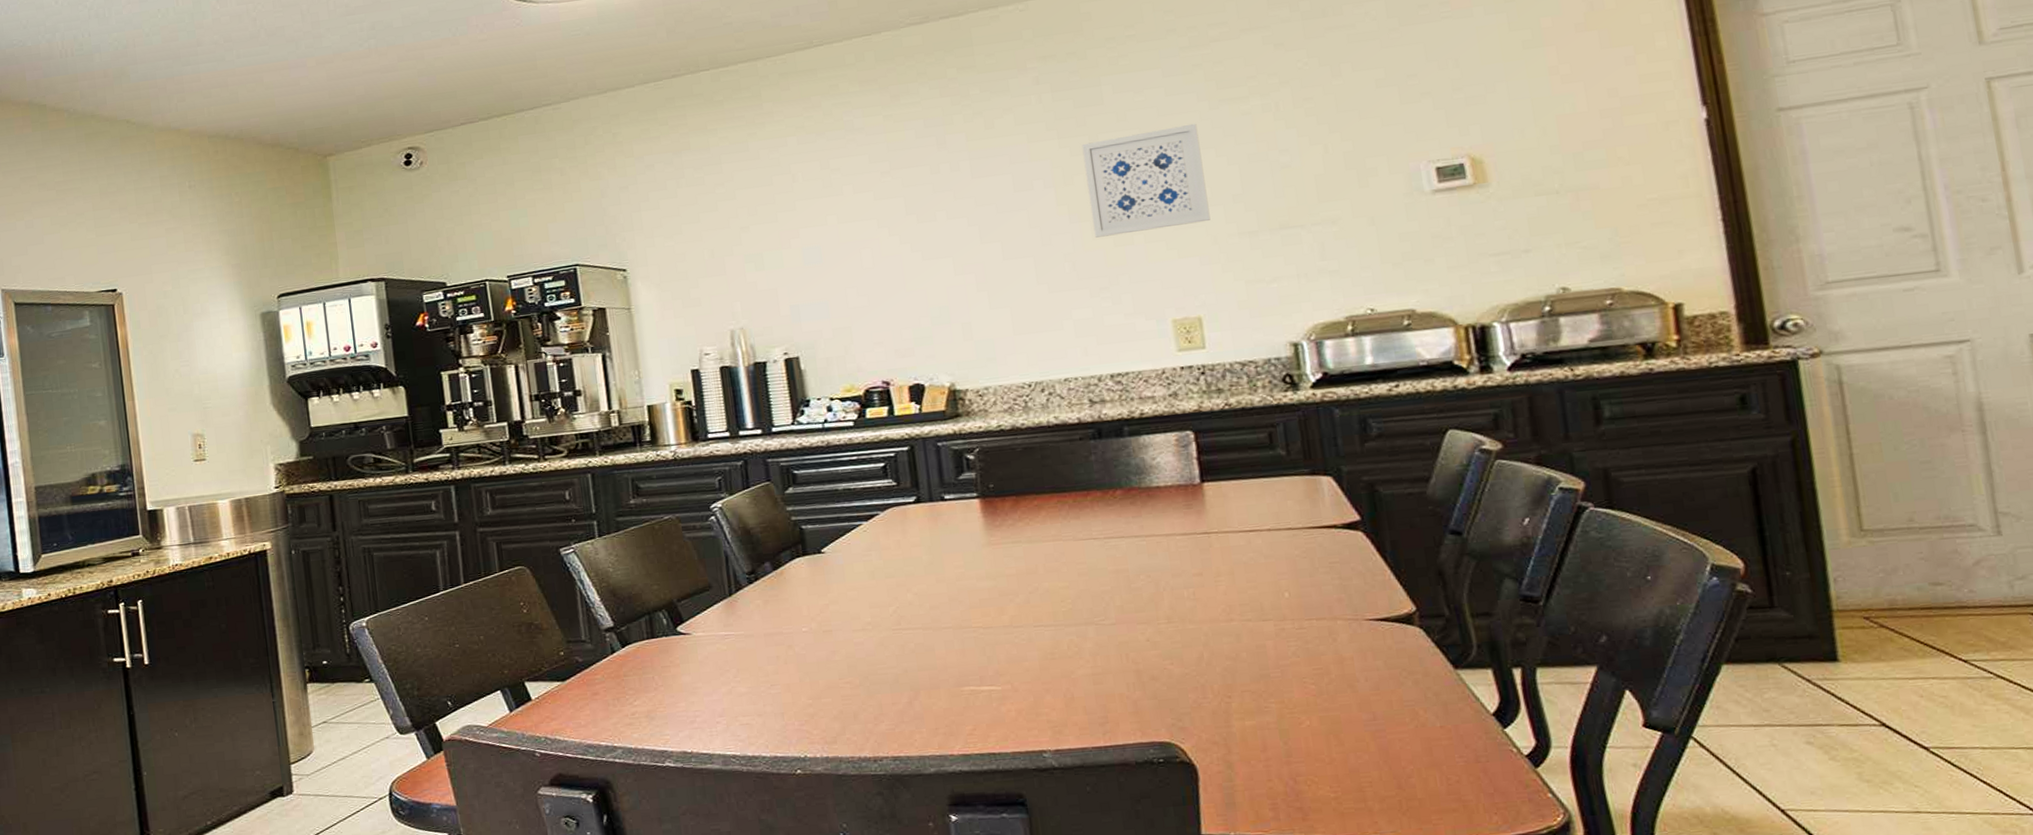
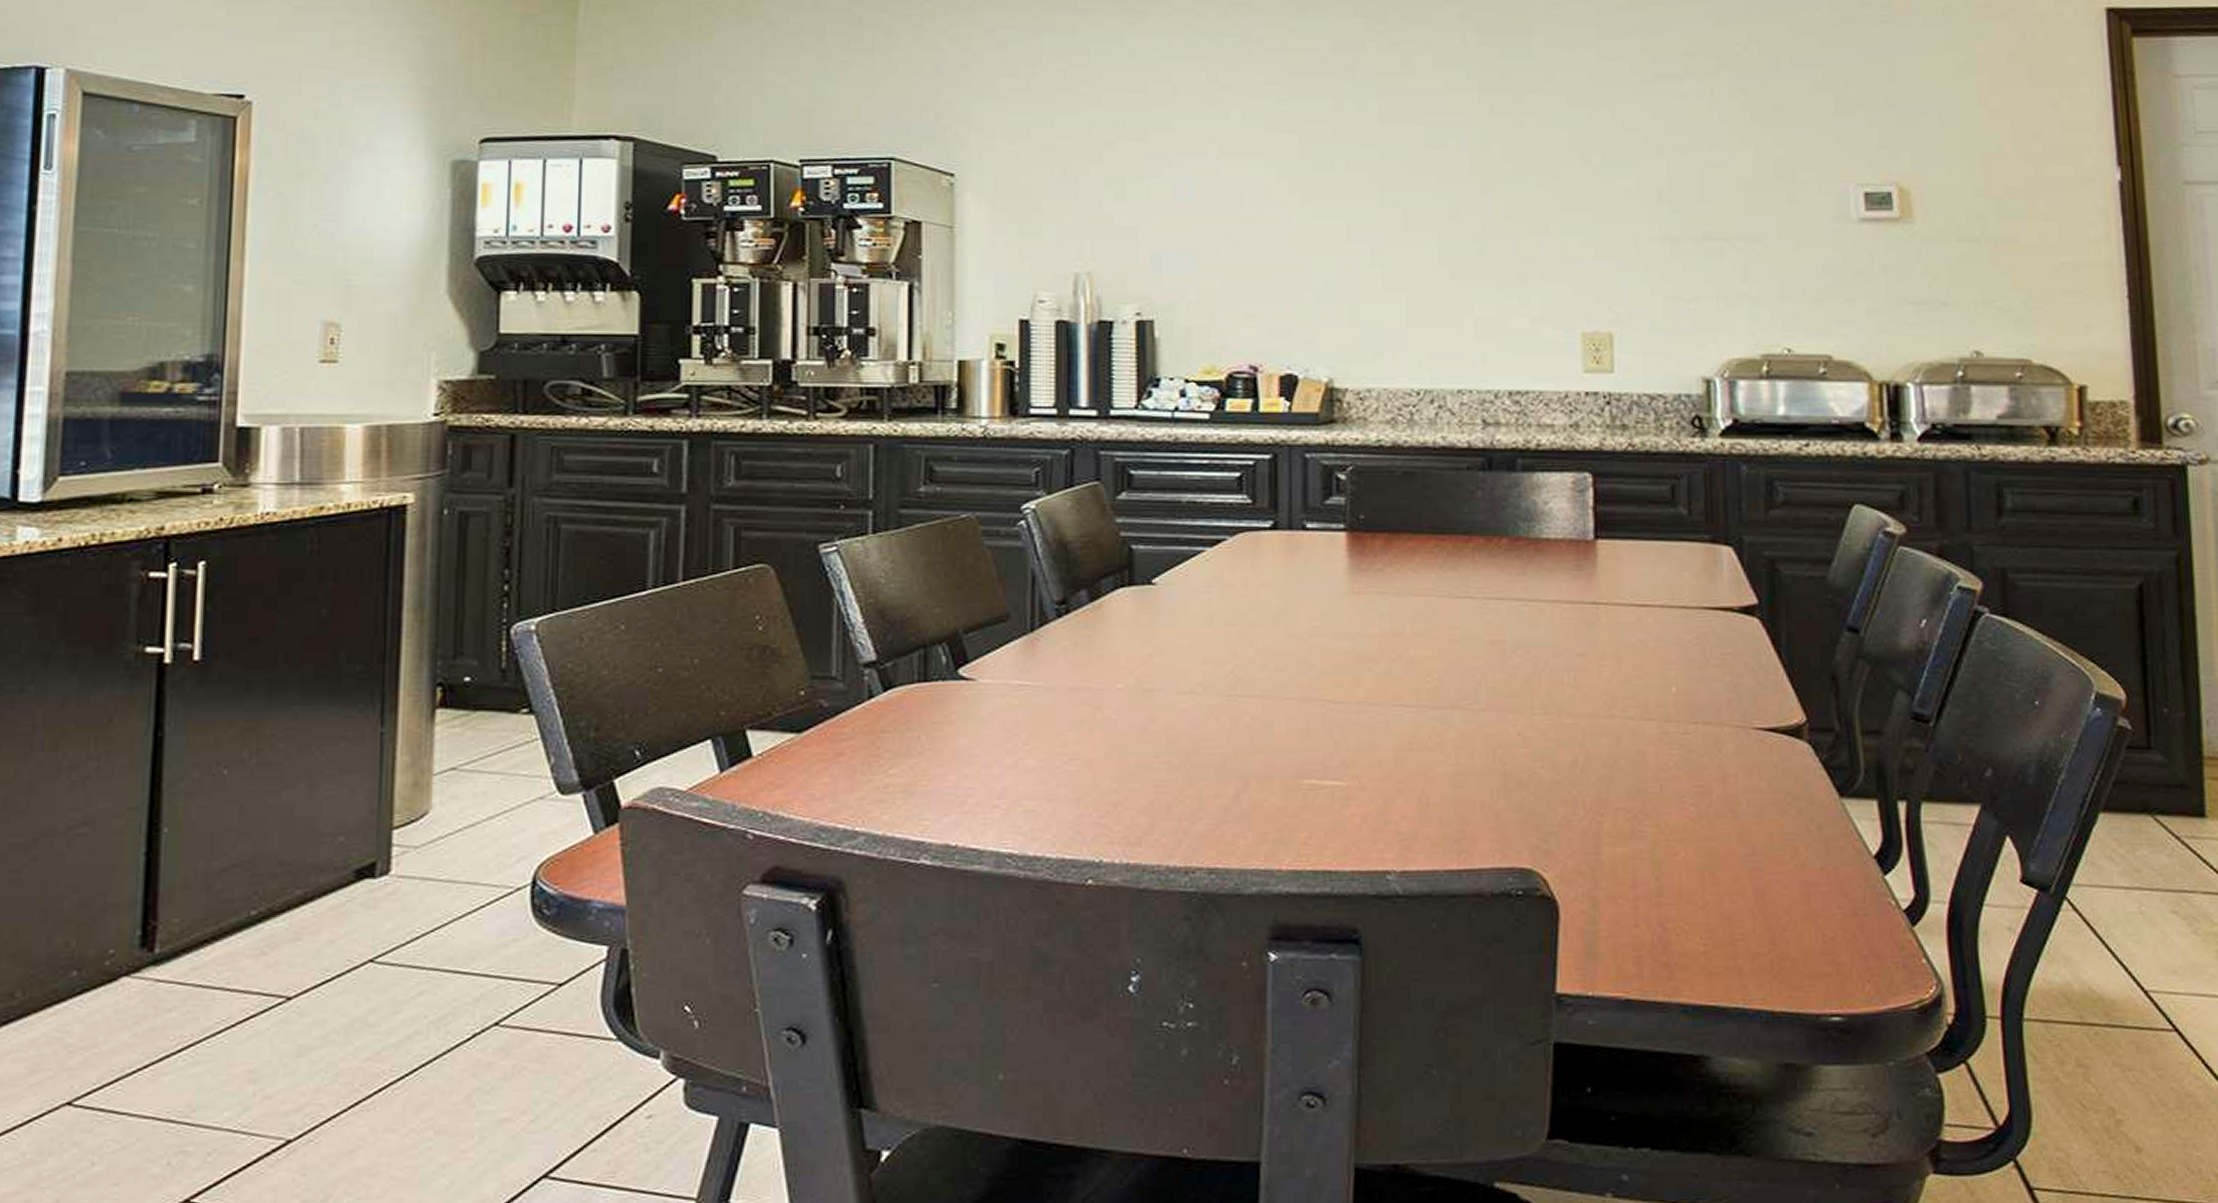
wall art: present [1081,123,1211,238] -> none [1504,98,1633,220]

